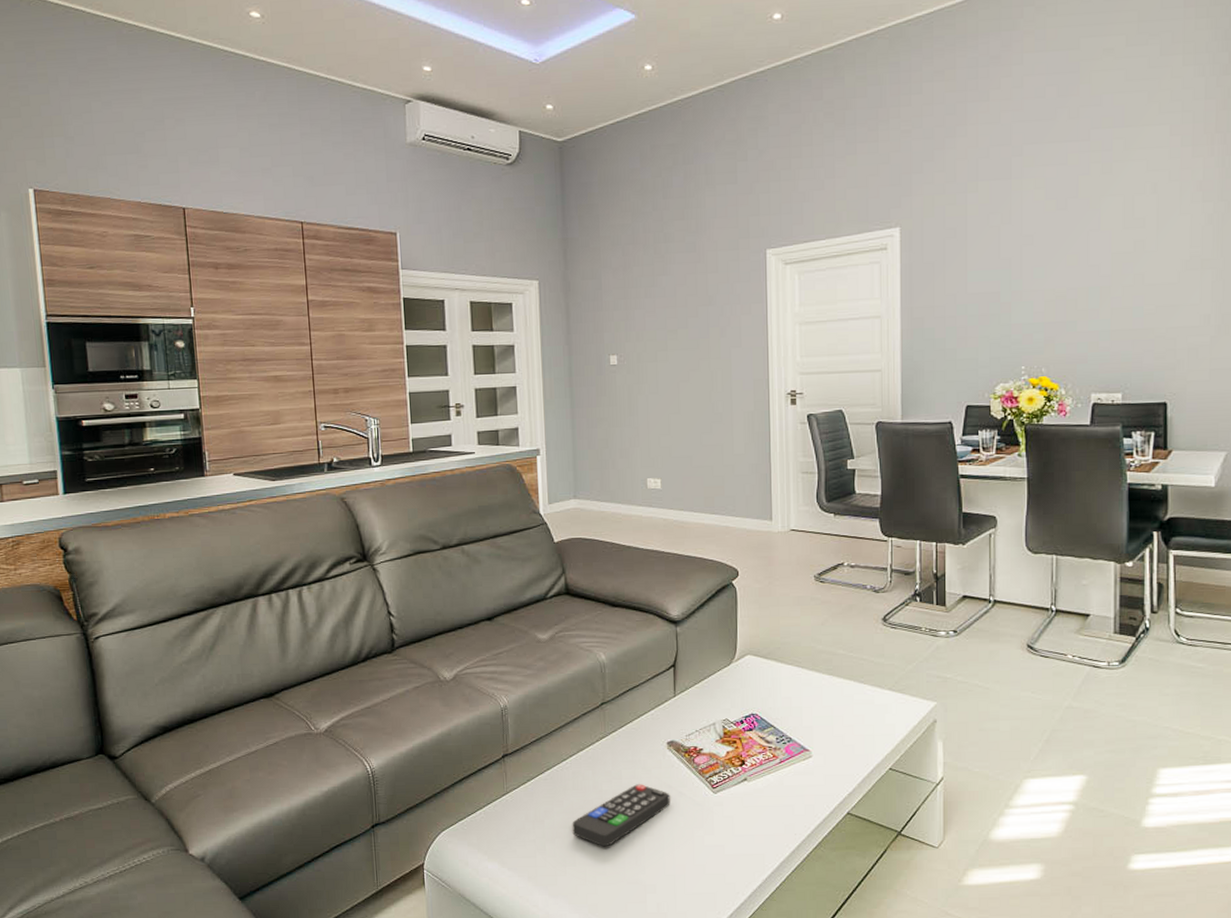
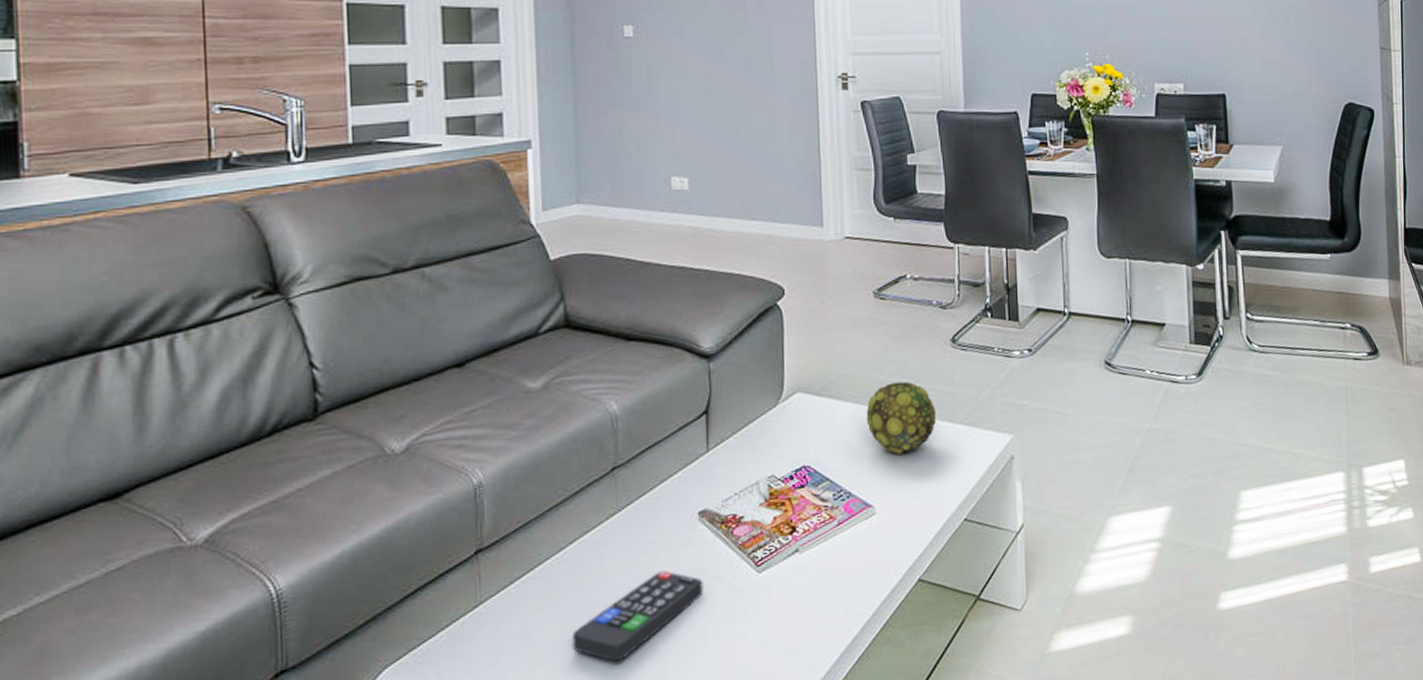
decorative ball: none [805,651,866,710] -> present [866,381,936,454]

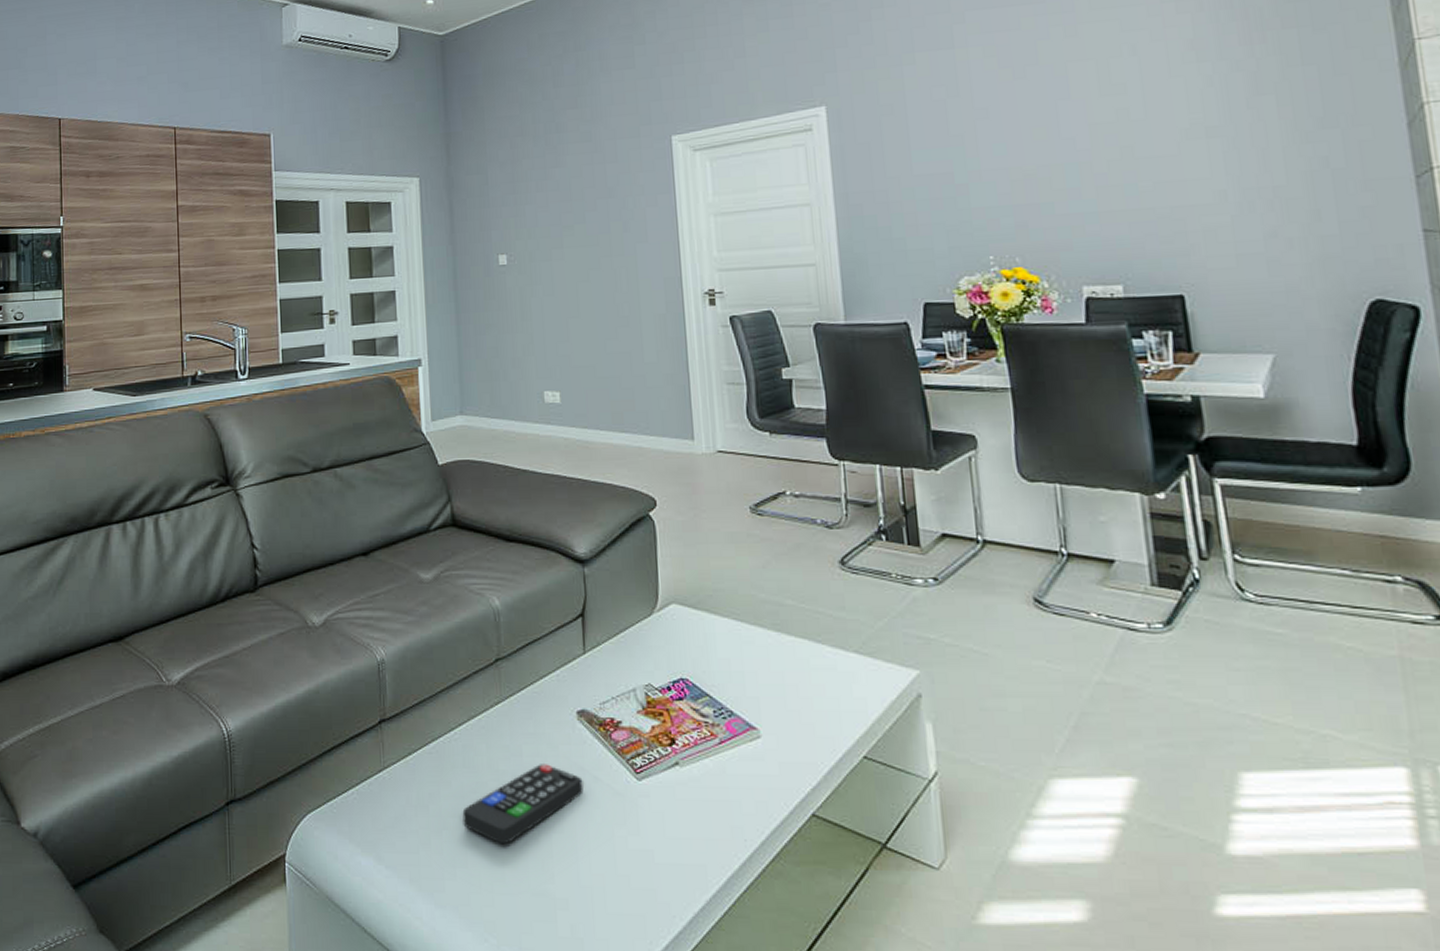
decorative ball: present [866,381,936,454] -> none [746,602,826,677]

